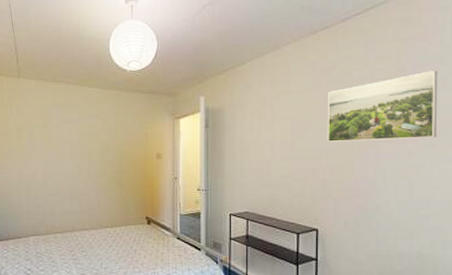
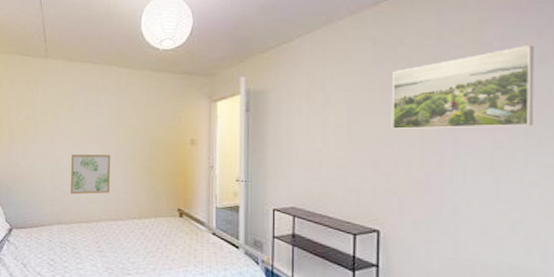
wall art: none [46,168,84,207] -> present [71,154,111,195]

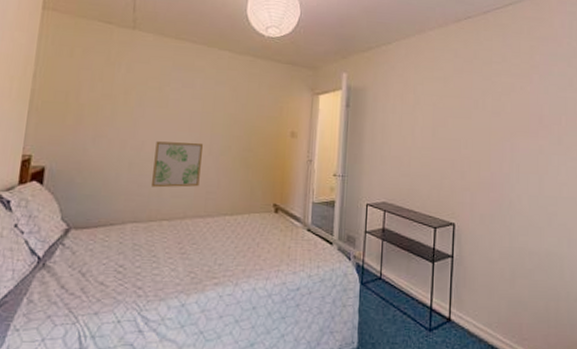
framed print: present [391,45,534,130] -> none [467,70,565,136]

